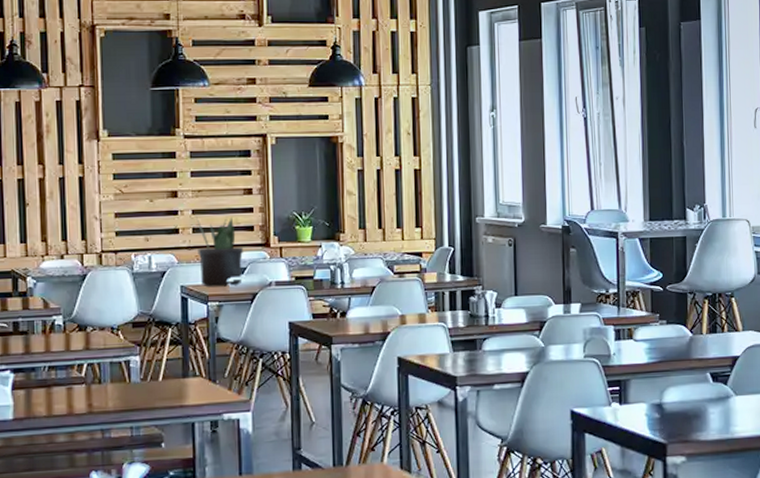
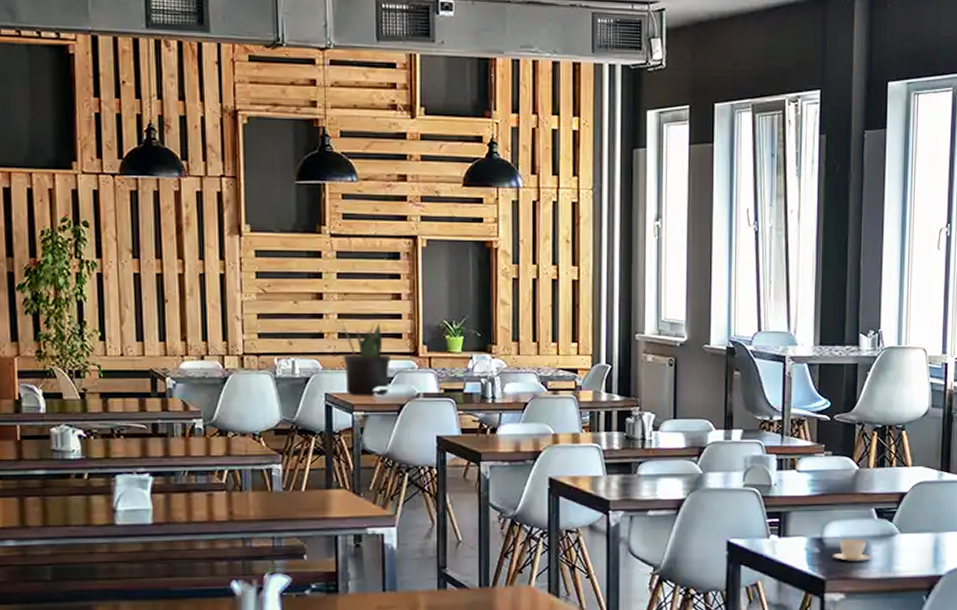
teacup: none [672,402,709,425] -> present [833,538,871,561]

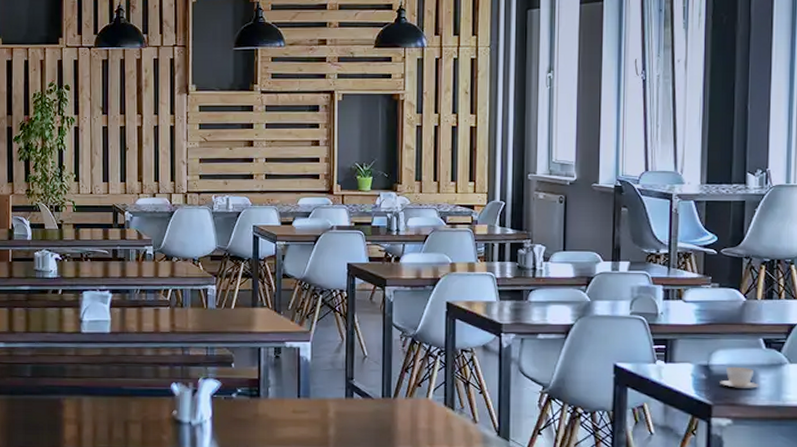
planter: present [342,322,392,396] -> none [269,165,310,228]

